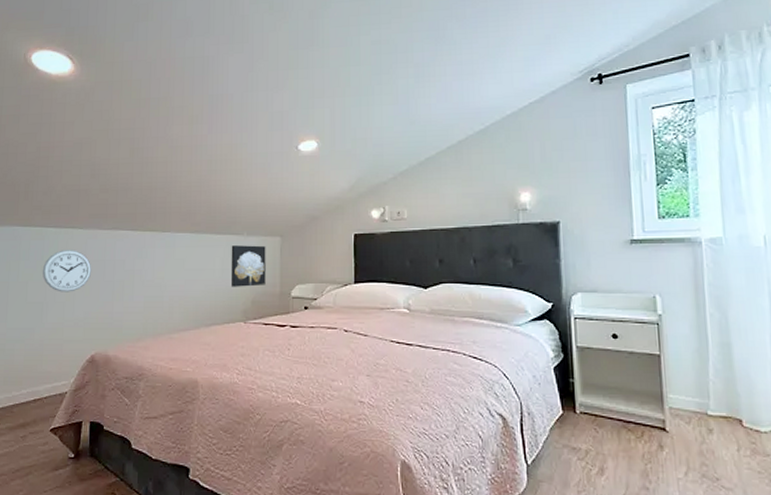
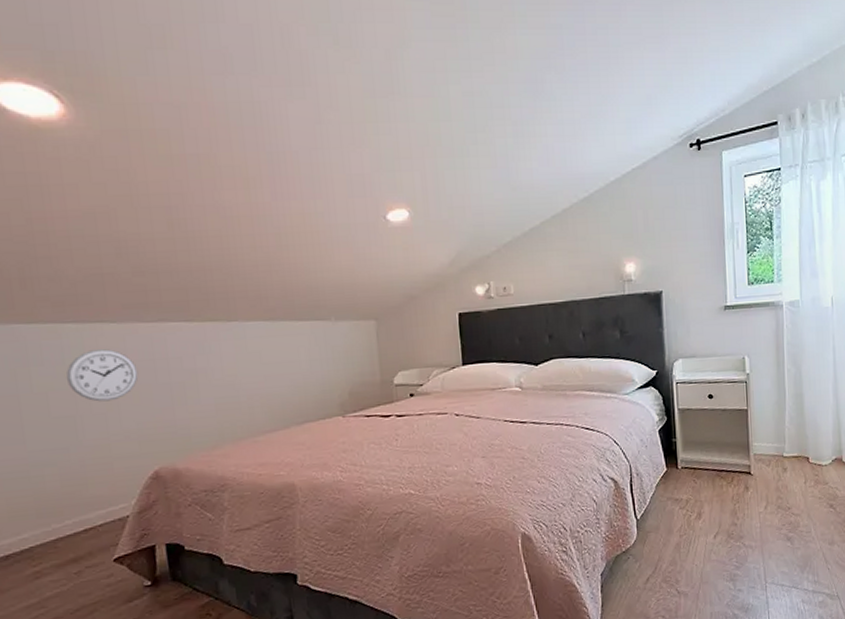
wall art: present [230,245,266,287] -> none [317,331,363,379]

